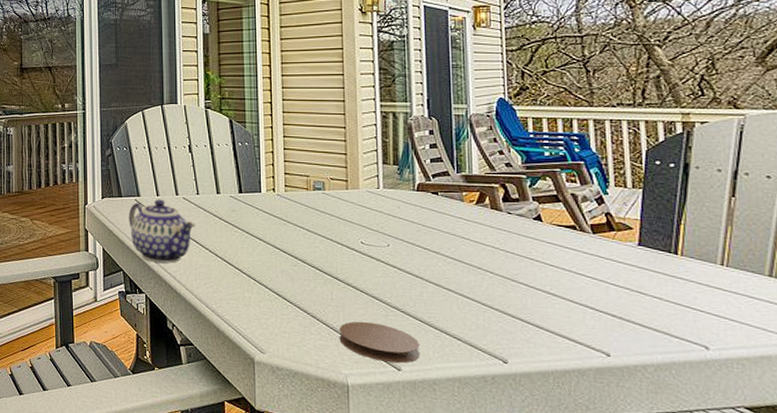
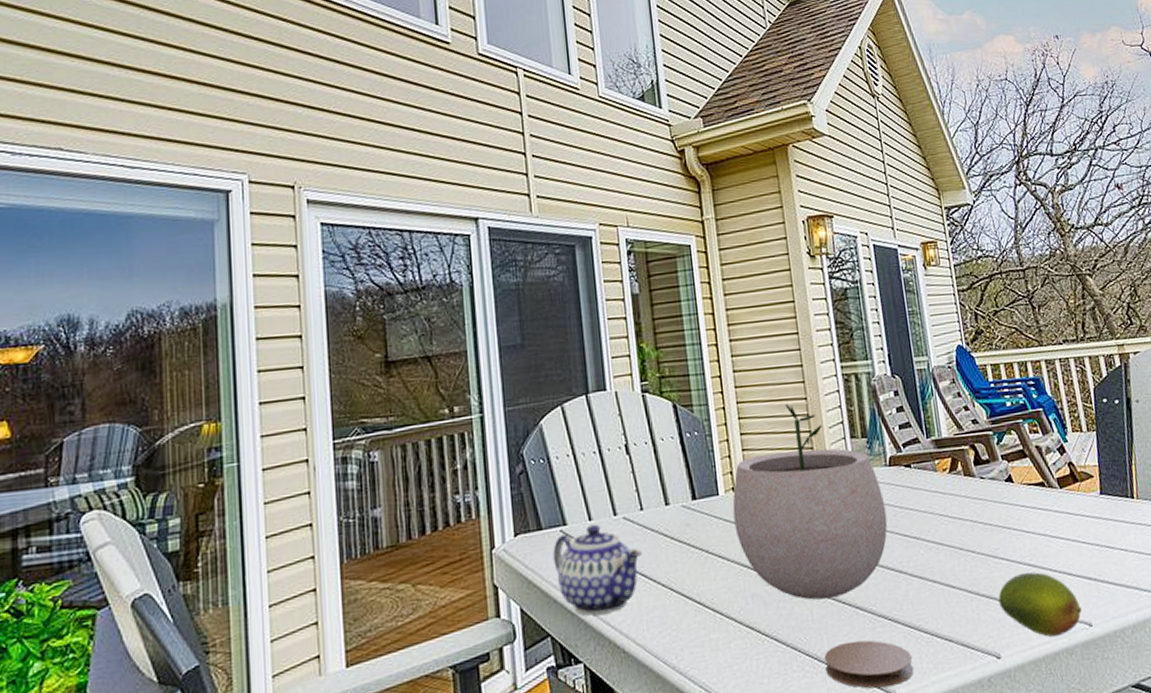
plant pot: none [272,131,410,286] -> present [732,405,888,600]
fruit: none [512,299,600,357] -> present [998,572,1082,637]

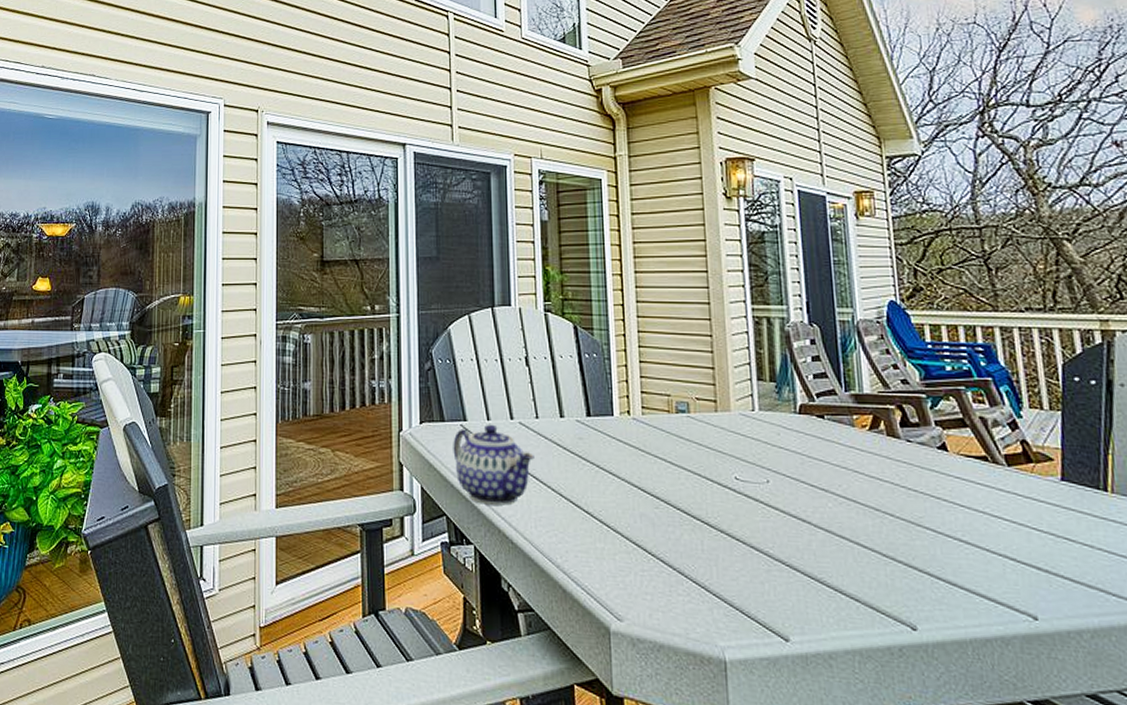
plant pot: present [732,405,888,600] -> none [626,339,793,533]
coaster: present [824,640,914,689] -> none [712,578,812,632]
fruit: present [998,572,1082,637] -> none [919,548,1025,622]

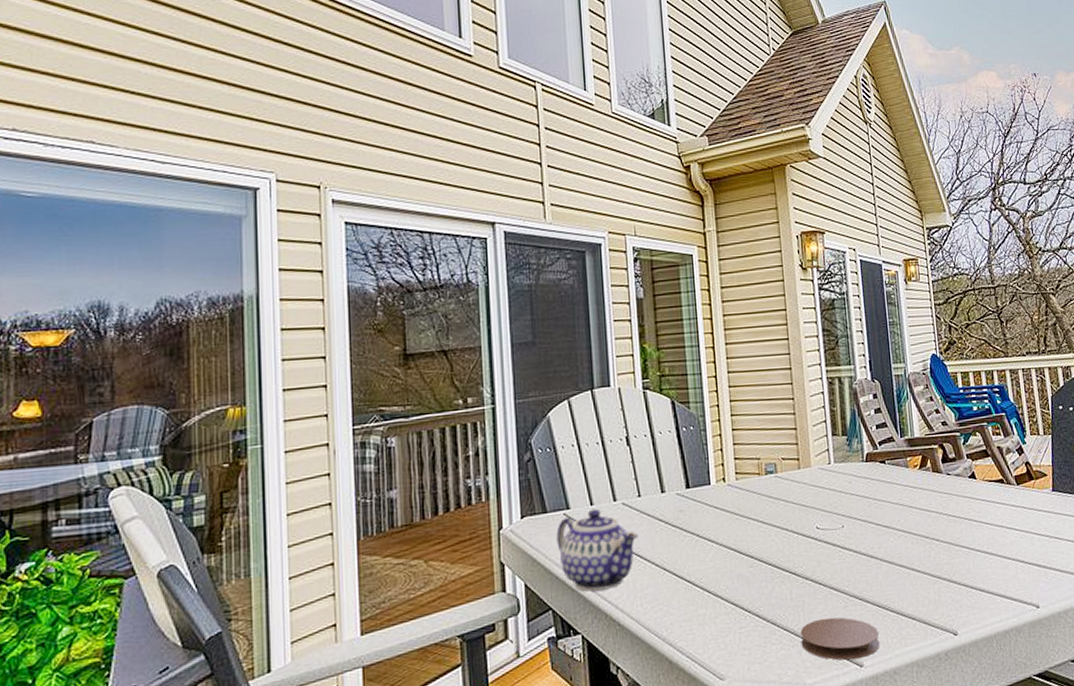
coaster: none [712,578,812,632] -> present [800,617,880,661]

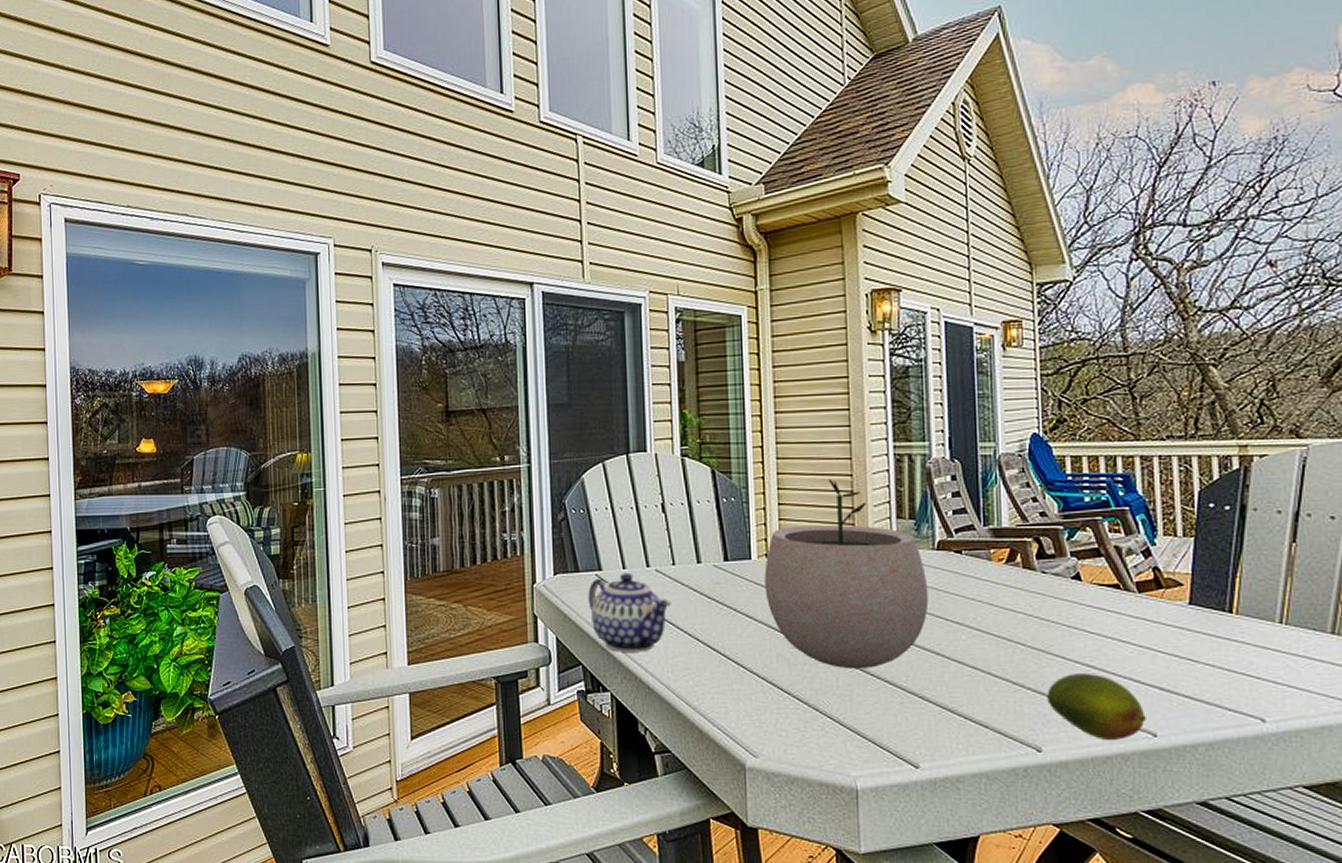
plant pot: none [722,404,862,581] -> present [764,480,929,670]
coaster: present [800,617,880,661] -> none [846,711,942,759]
fruit: none [958,559,1031,617] -> present [1047,674,1146,740]

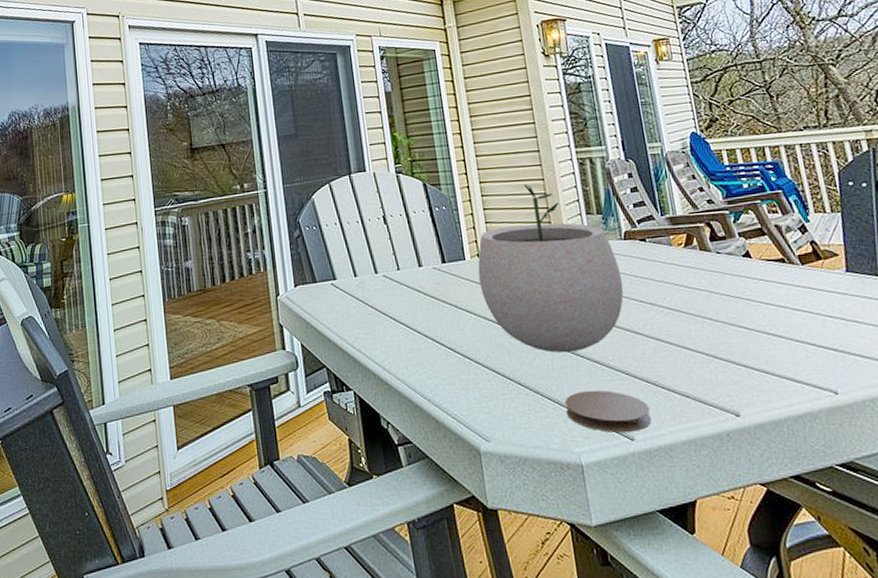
teapot: present [588,572,671,652] -> none [325,280,400,353]
coaster: none [846,711,942,759] -> present [564,390,652,433]
fruit: present [1047,674,1146,740] -> none [736,341,826,401]

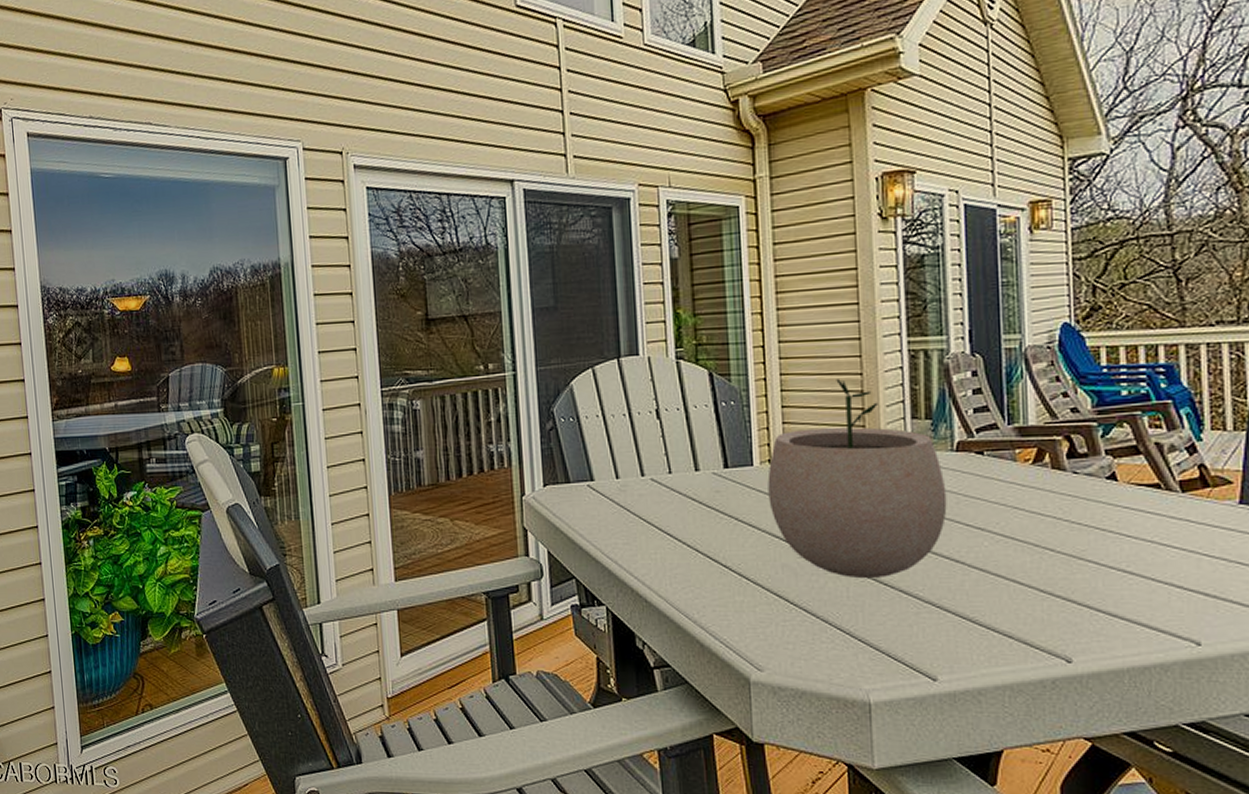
coaster: present [564,390,652,433] -> none [857,622,962,671]

